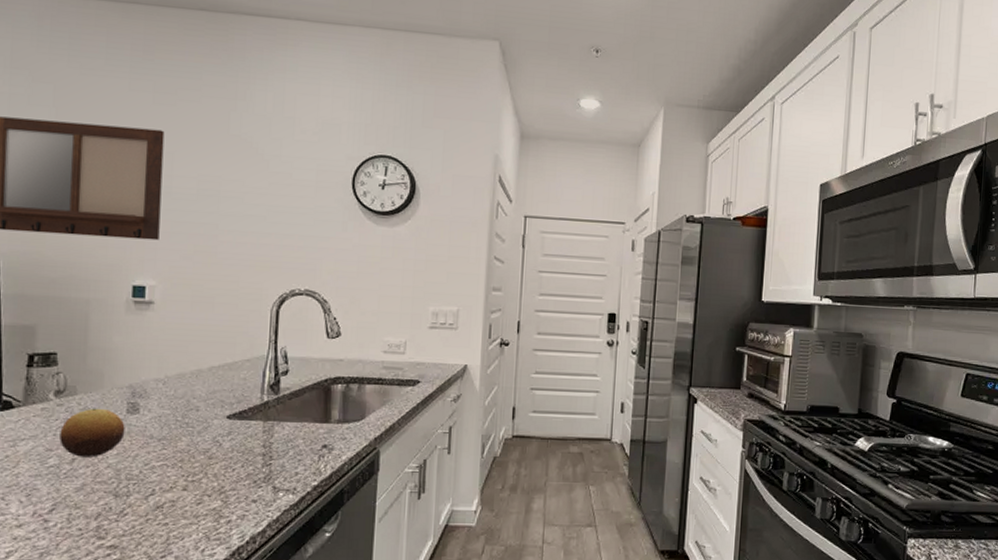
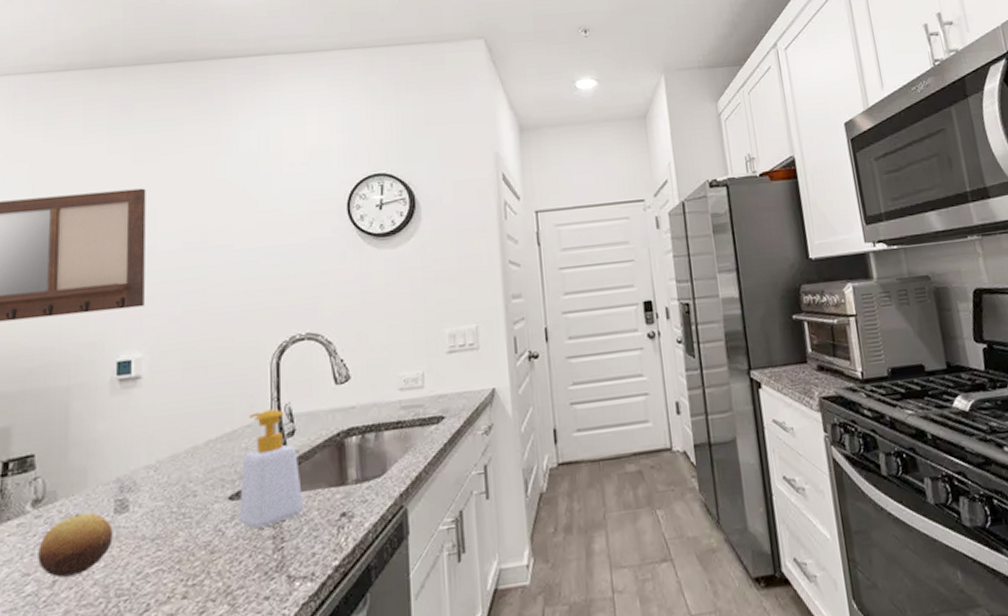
soap bottle: none [234,349,292,446] -> present [239,408,304,529]

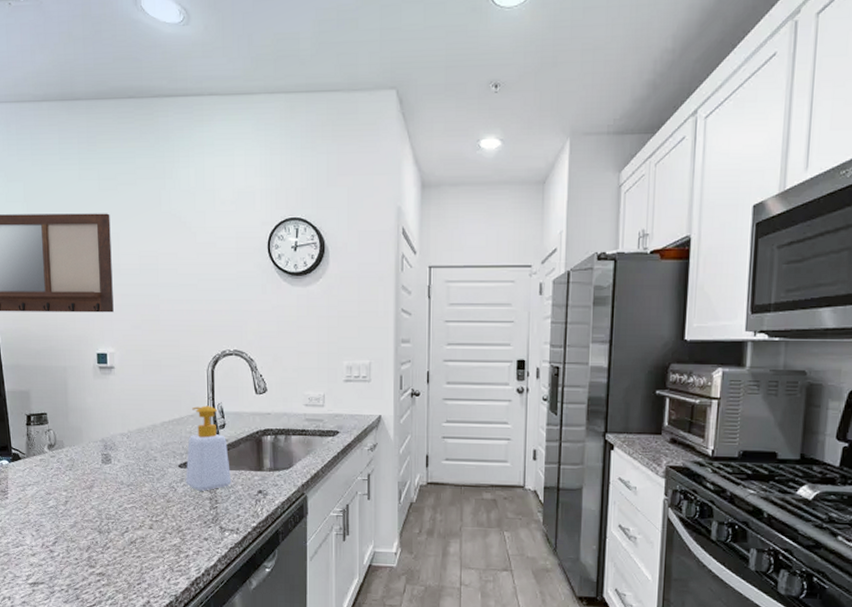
fruit: present [38,512,113,578] -> none [55,459,102,500]

